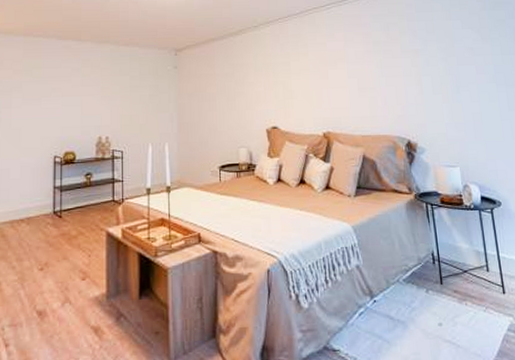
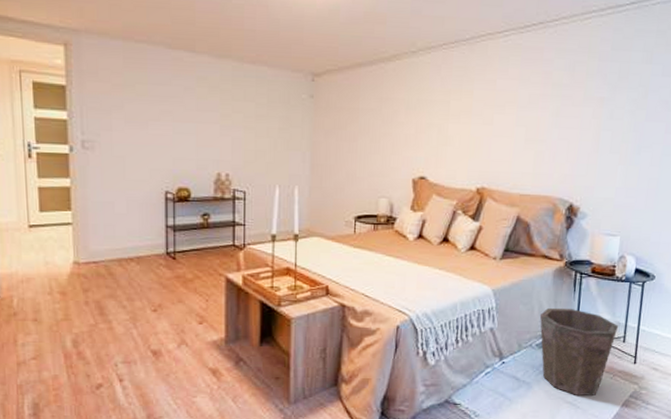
waste bin: none [401,239,479,333] -> present [539,308,619,395]

